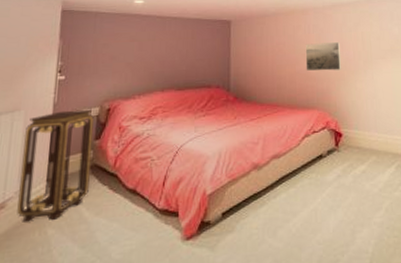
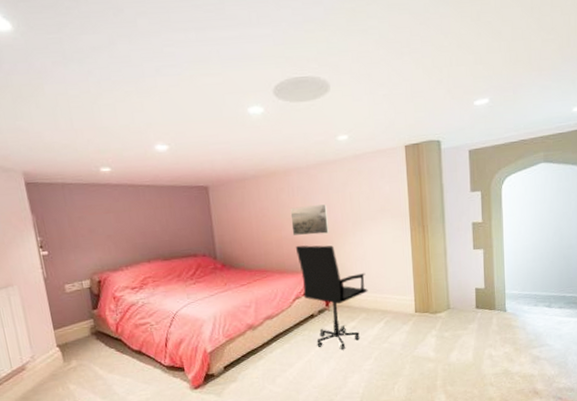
pedestal table: present [17,109,95,222] -> none [23,282,98,381]
office chair: none [307,80,379,197] -> present [295,245,368,349]

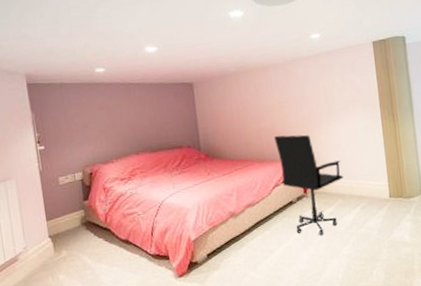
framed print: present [290,204,330,236] -> none [268,97,306,126]

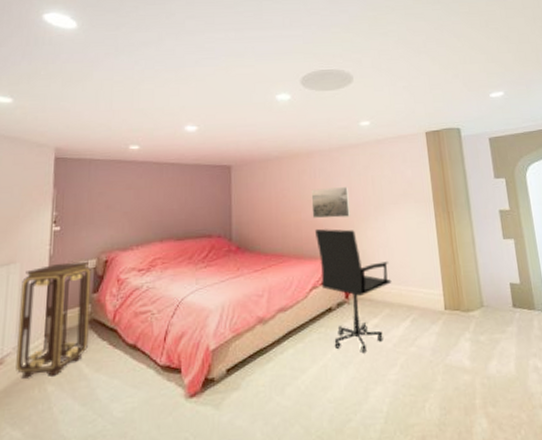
pedestal table: none [19,174,87,271] -> present [15,261,92,379]
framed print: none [268,97,306,126] -> present [311,187,351,219]

